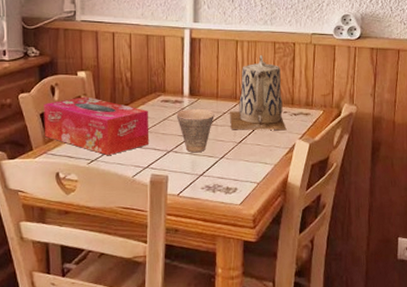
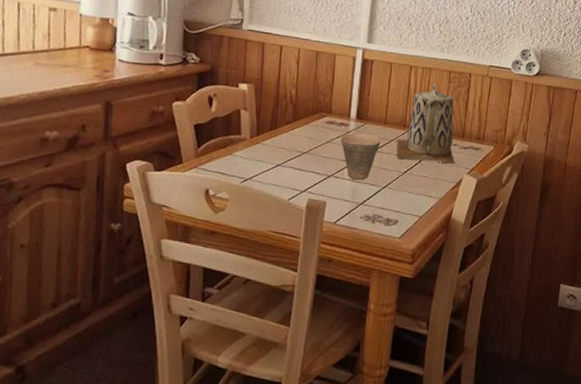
tissue box: present [44,96,148,155] -> none [197,110,311,175]

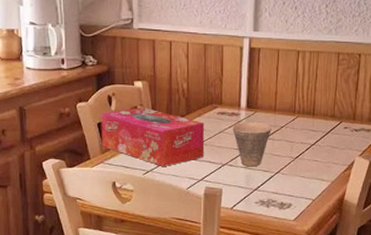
tissue box: none [197,110,311,175] -> present [101,107,204,166]
teapot: present [396,83,455,164] -> none [287,67,346,147]

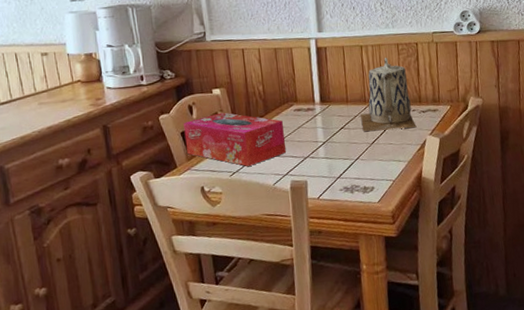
cup: present [232,121,272,167] -> none [309,113,346,157]
teapot: none [287,67,346,147] -> present [360,58,417,131]

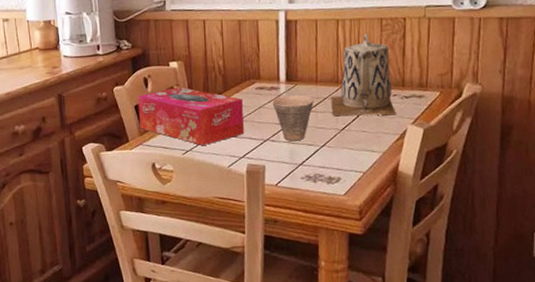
cup: none [309,113,346,157] -> present [272,94,314,142]

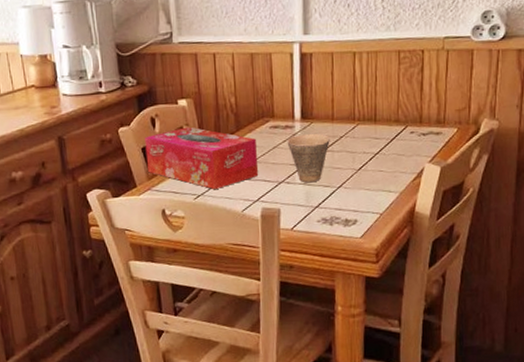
teapot: present [331,34,397,116] -> none [347,67,414,155]

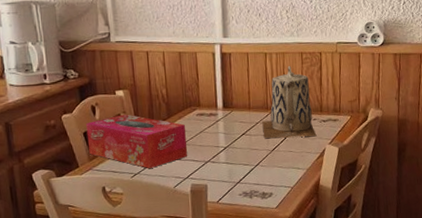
cup: present [287,133,330,183] -> none [211,119,248,162]
teapot: none [347,67,414,155] -> present [262,66,317,138]

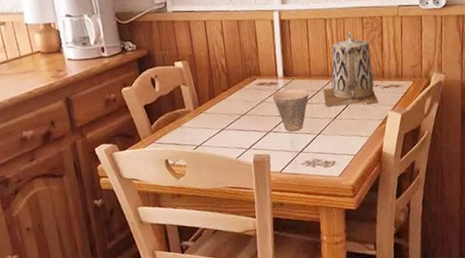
tissue box: present [86,114,187,168] -> none [146,85,249,140]
cup: none [211,119,248,162] -> present [272,88,309,132]

